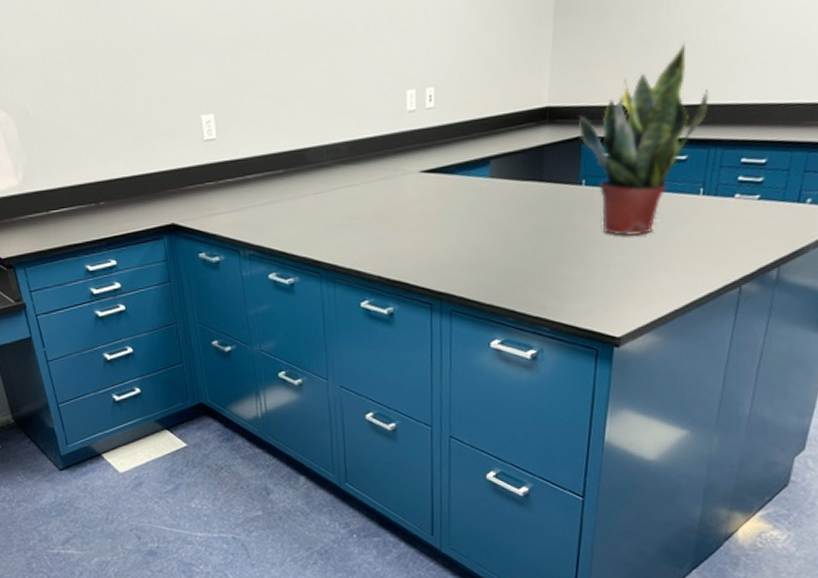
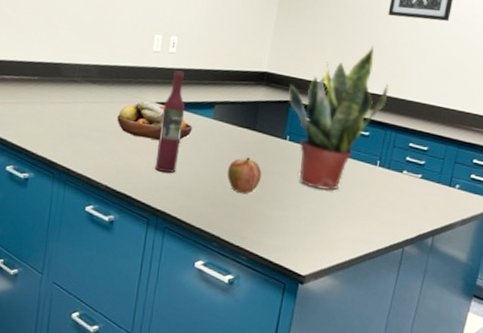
fruit bowl: none [378,172,467,216] -> present [117,101,193,140]
wine bottle: none [429,128,455,250] -> present [154,70,185,173]
apple: none [514,214,556,258] -> present [227,157,262,195]

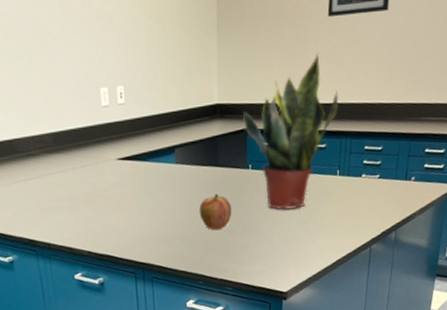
fruit bowl: present [117,101,193,140] -> none [82,159,158,198]
wine bottle: present [154,70,185,173] -> none [125,121,151,226]

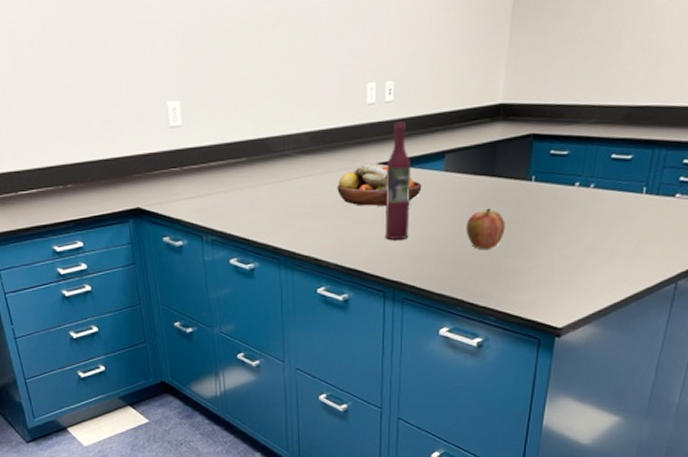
fruit bowl: none [82,159,158,198] -> present [337,164,422,206]
wine bottle: none [125,121,151,226] -> present [384,122,410,240]
potted plant: present [243,53,339,210] -> none [531,44,656,231]

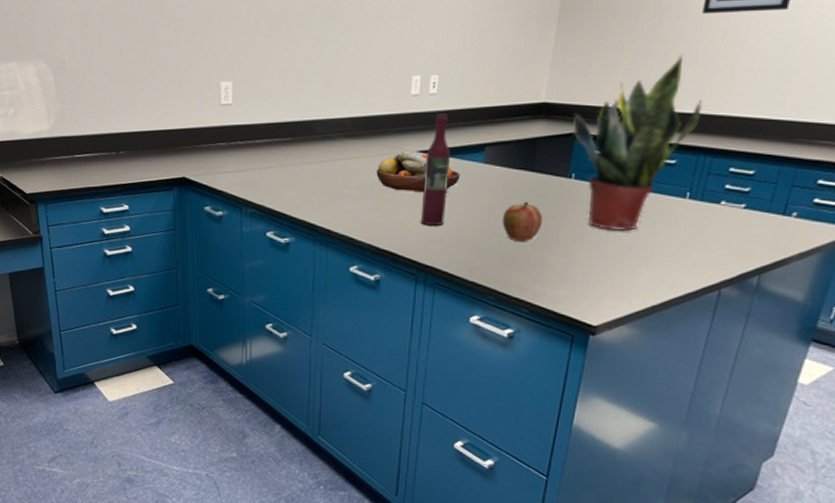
potted plant: none [531,44,656,231] -> present [573,54,702,231]

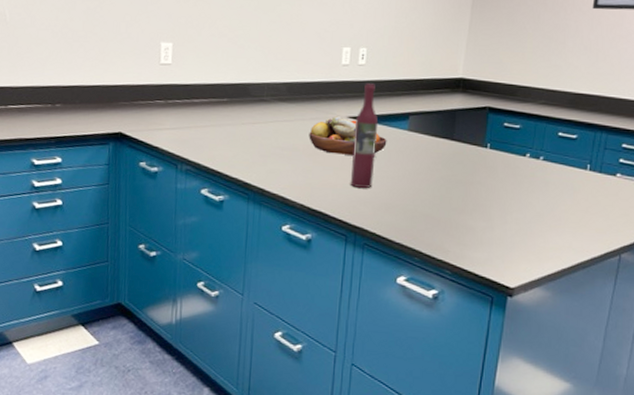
apple: present [502,201,543,243] -> none [425,168,462,207]
potted plant: present [573,54,702,231] -> none [487,42,596,198]

